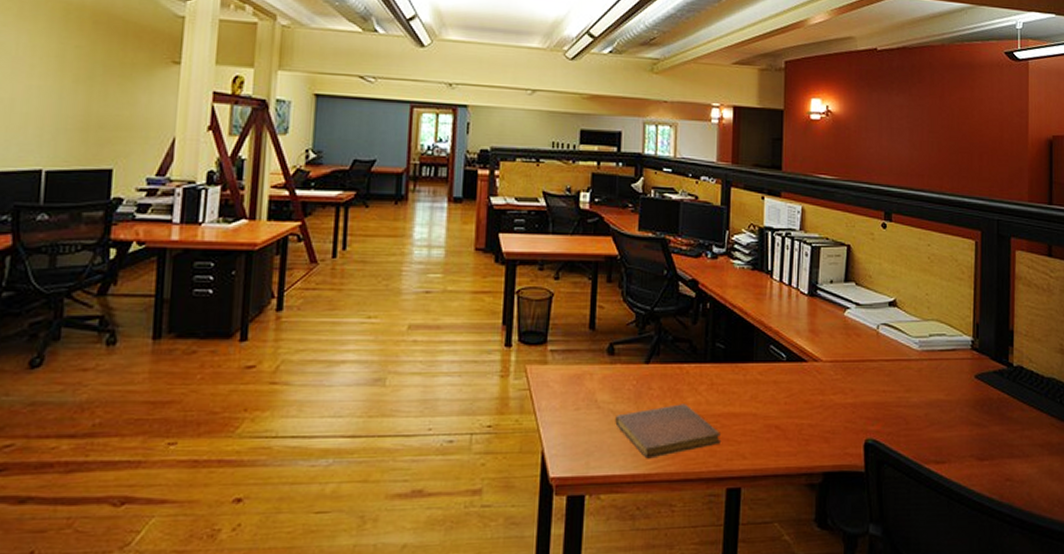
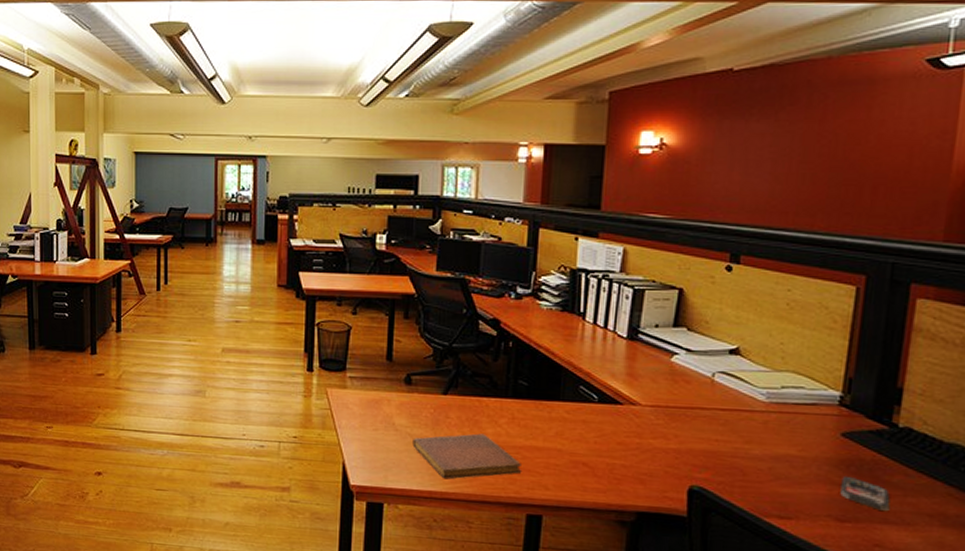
smartphone: none [978,415,1014,447] -> present [840,475,891,512]

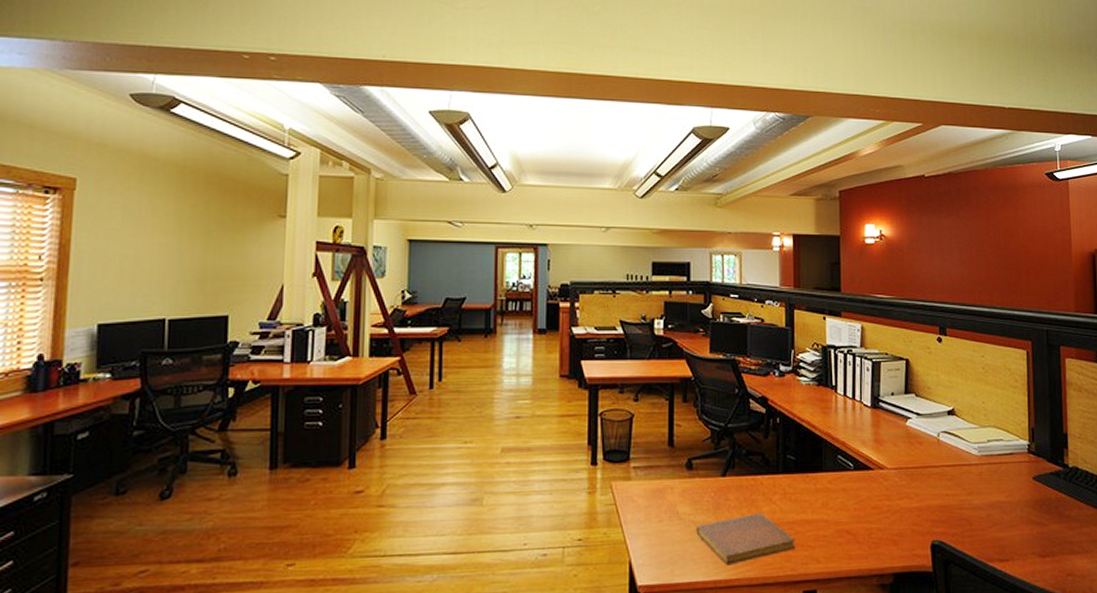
smartphone: present [840,475,891,512] -> none [1038,514,1073,543]

